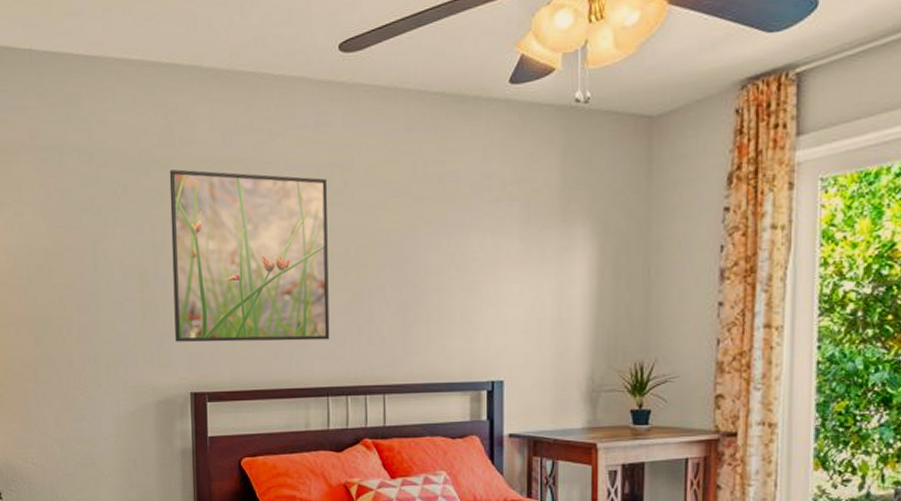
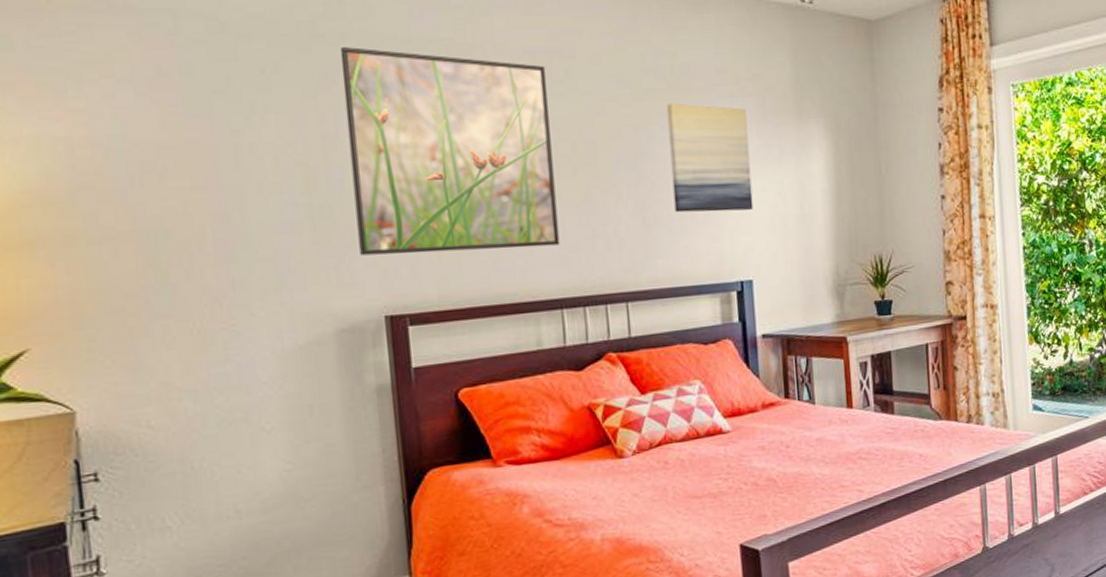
wall art: none [432,209,510,314] -> present [666,103,754,213]

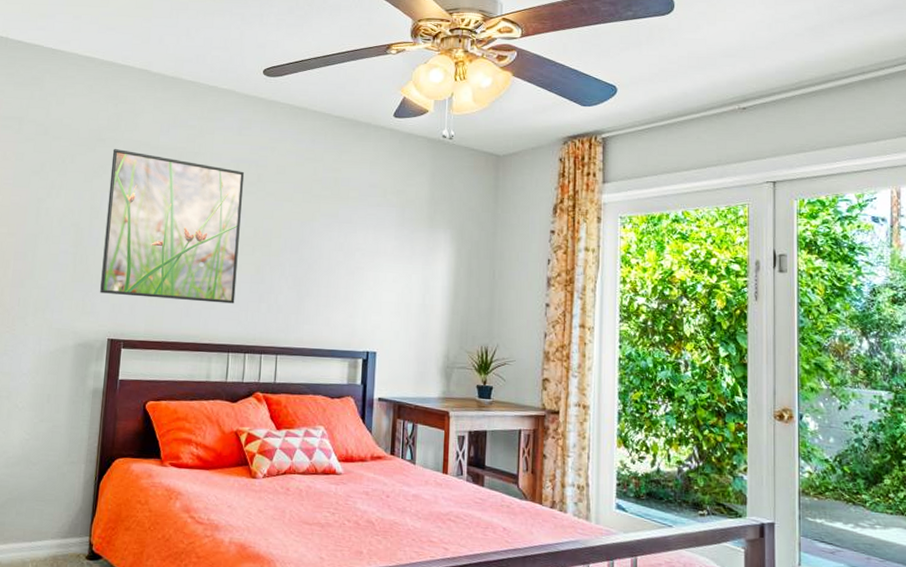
wall art: present [666,103,754,213] -> none [323,207,388,295]

